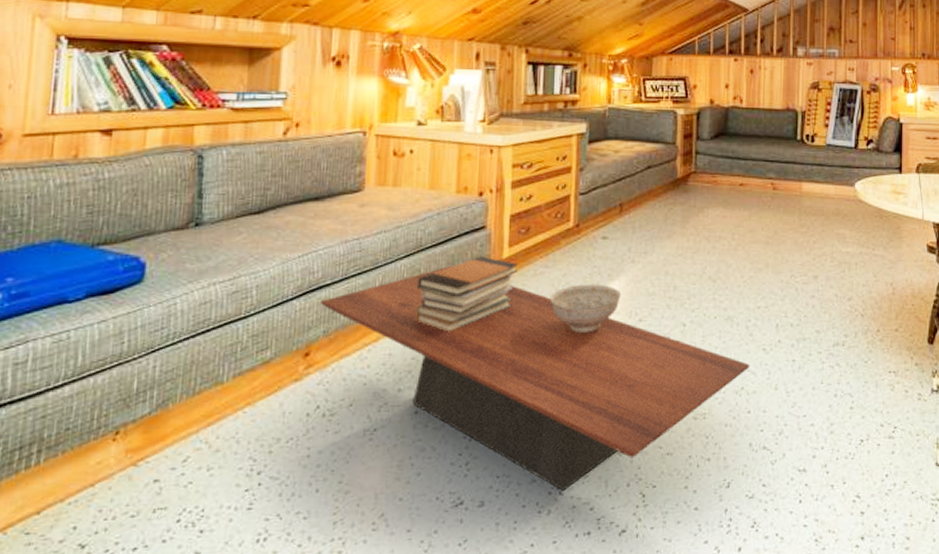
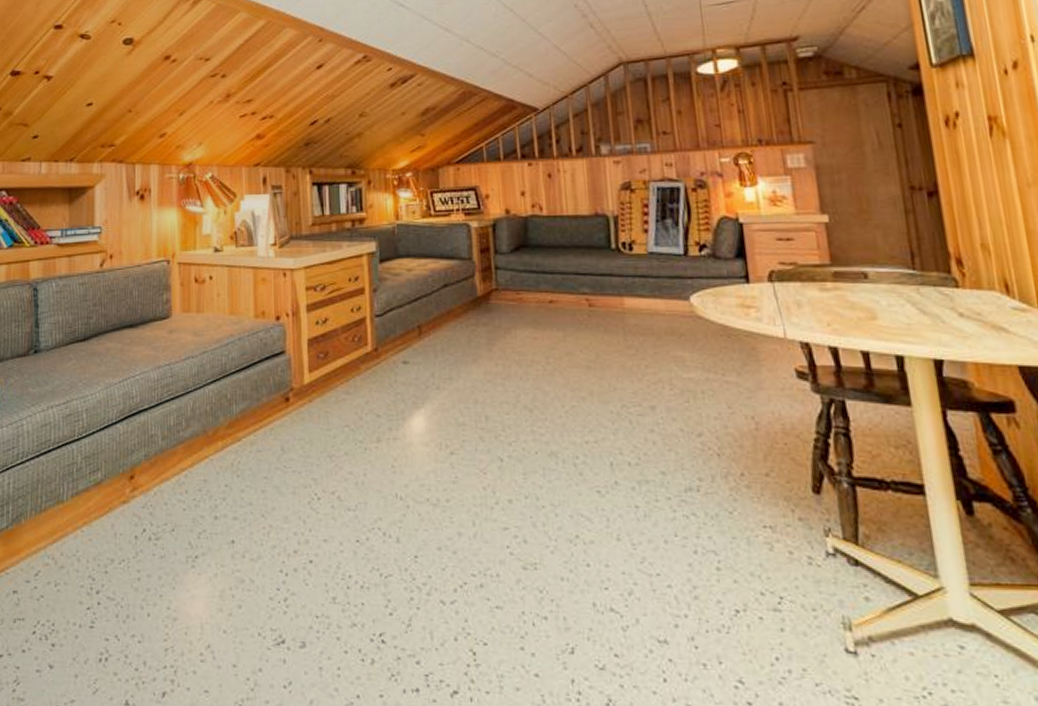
coffee table: present [321,266,750,491] -> none [141,392,584,639]
book stack: present [416,256,518,332] -> none [225,381,320,460]
decorative bowl: present [550,284,621,333] -> none [354,412,428,465]

